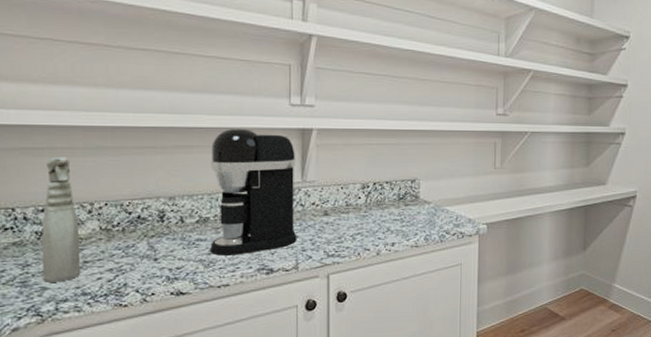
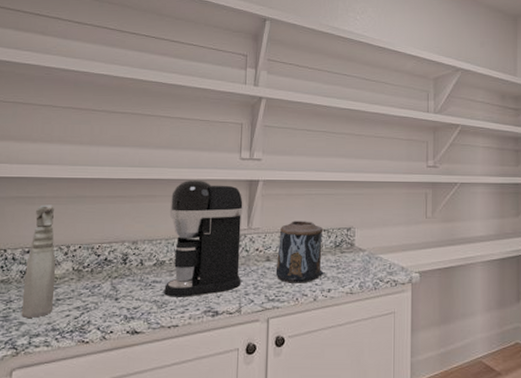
canister: none [335,172,388,238] -> present [275,221,325,283]

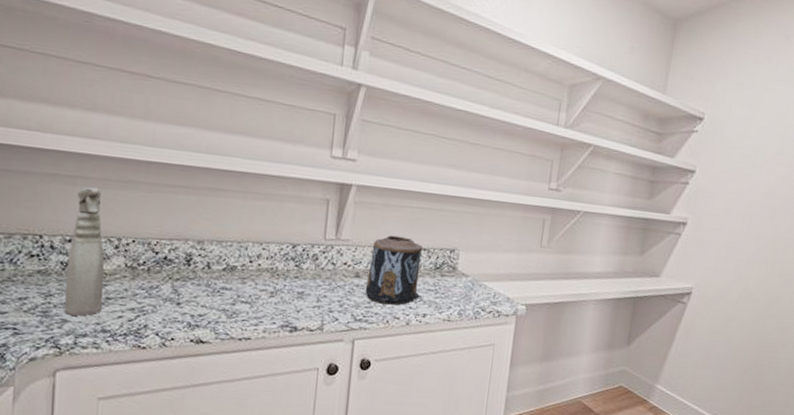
coffee maker: present [164,179,243,297] -> none [235,175,332,309]

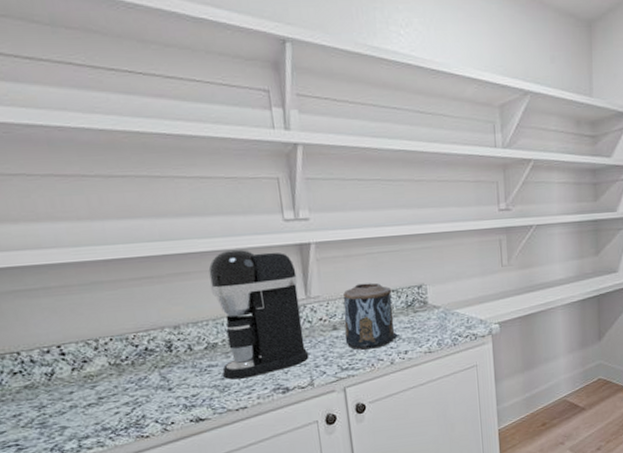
spray bottle: present [64,186,105,316] -> none [43,295,98,422]
coffee maker: none [235,175,332,309] -> present [208,249,309,380]

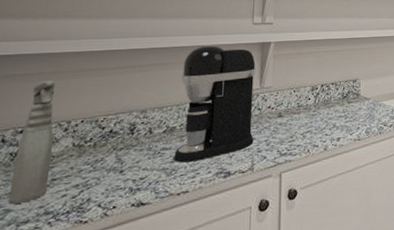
spray bottle: none [43,295,98,422] -> present [7,80,55,204]
canister: present [343,283,400,350] -> none [287,76,334,136]

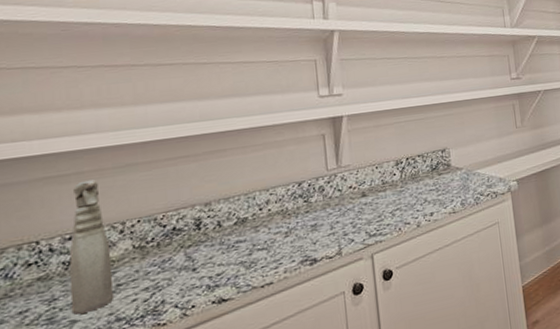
coffee maker: present [174,45,256,163] -> none [244,124,338,255]

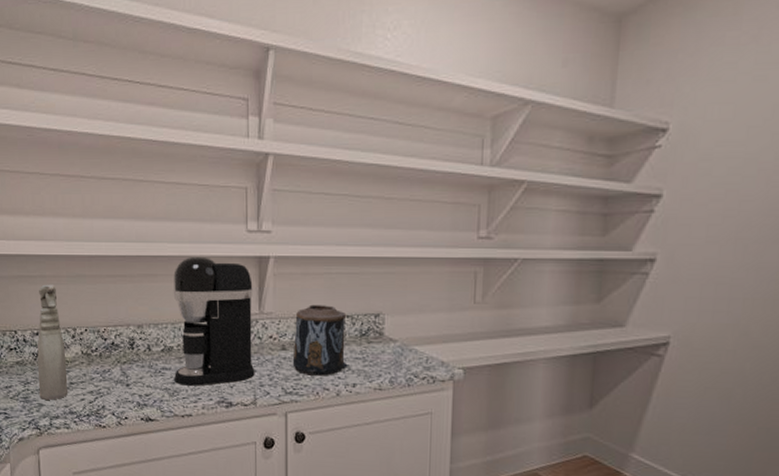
coffee maker: none [244,124,338,255] -> present [173,256,255,386]
canister: none [372,149,425,215] -> present [292,304,349,376]

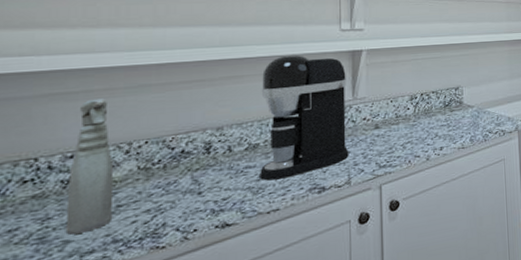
canister: present [292,304,349,376] -> none [385,85,436,147]

